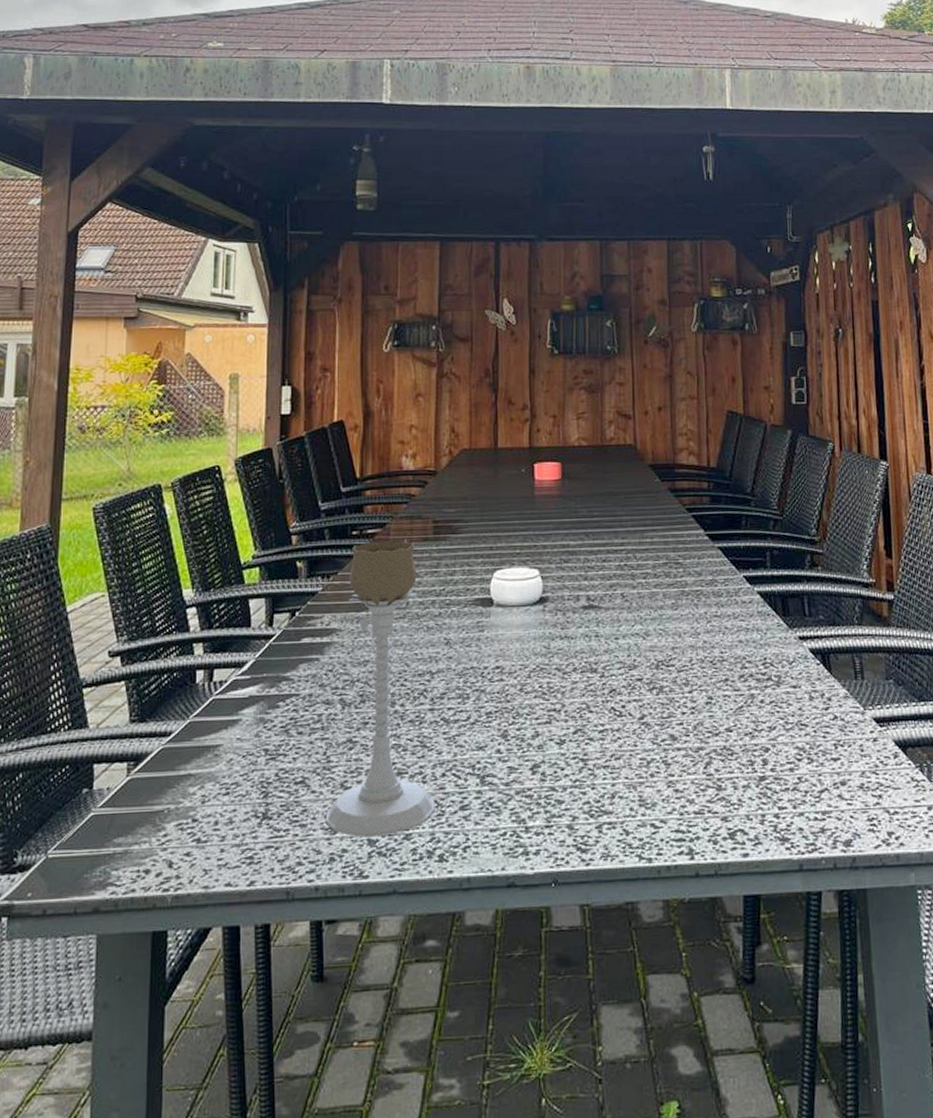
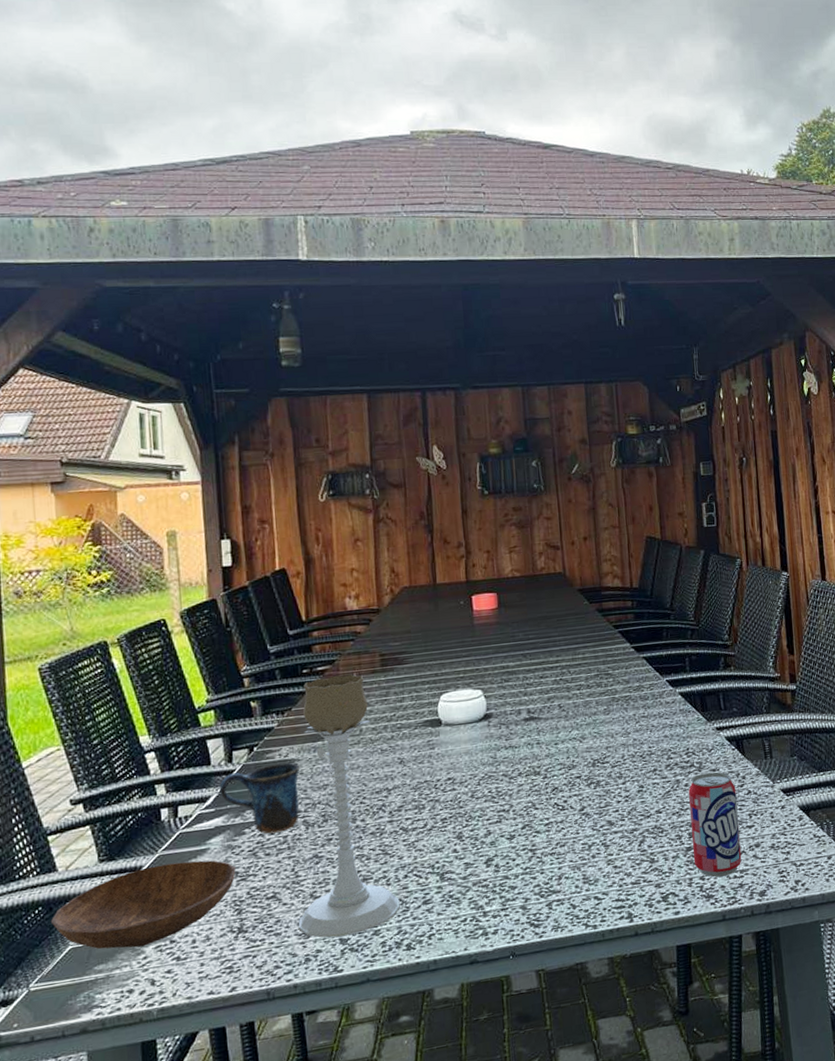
bowl: none [75,731,266,823] -> present [50,860,236,949]
mug: none [257,632,342,710] -> present [219,762,300,834]
beverage can: none [764,689,824,818] -> present [688,772,742,878]

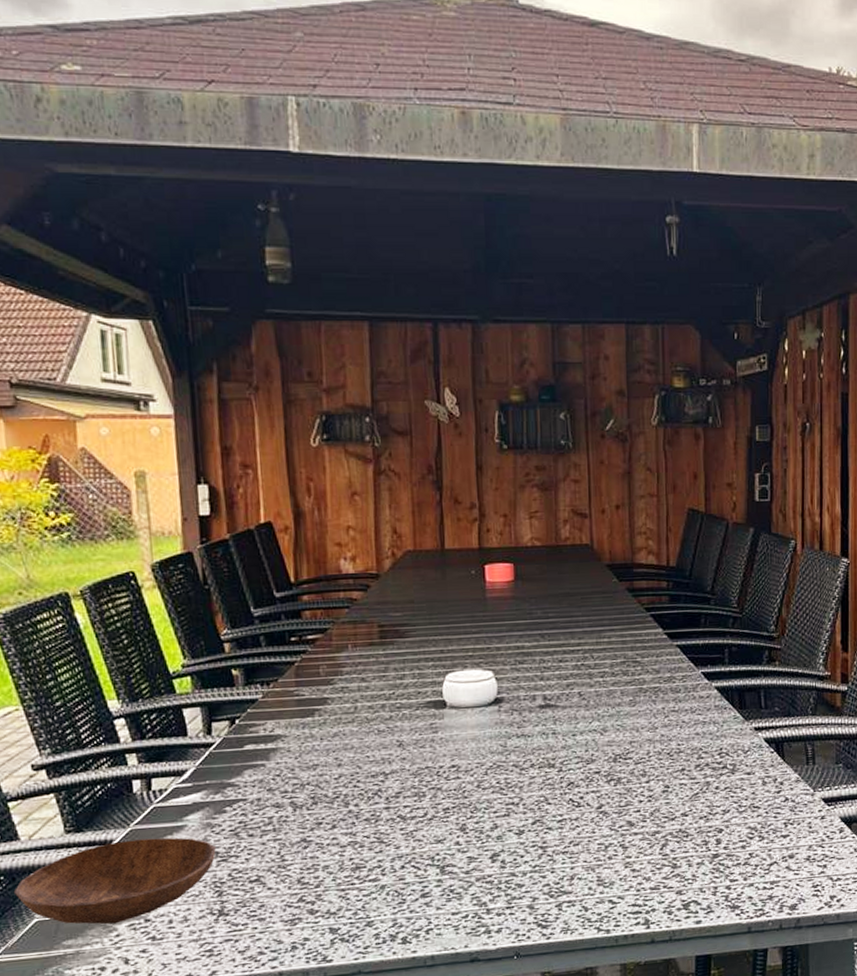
mug: present [219,762,300,834] -> none [197,738,288,814]
candle holder: present [298,674,400,938] -> none [284,645,396,926]
beverage can: present [688,772,742,878] -> none [719,775,773,888]

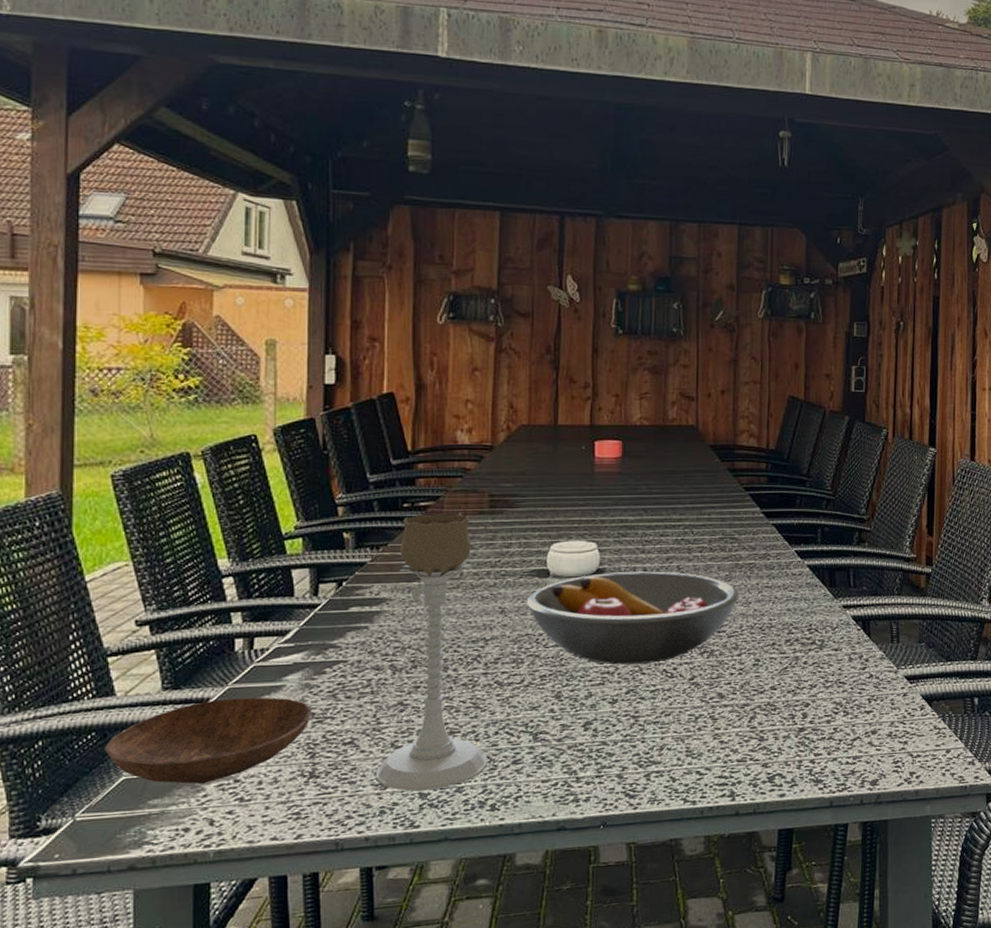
candle holder: none [284,645,396,926] -> present [375,513,487,791]
fruit bowl: none [424,698,645,796] -> present [526,571,740,665]

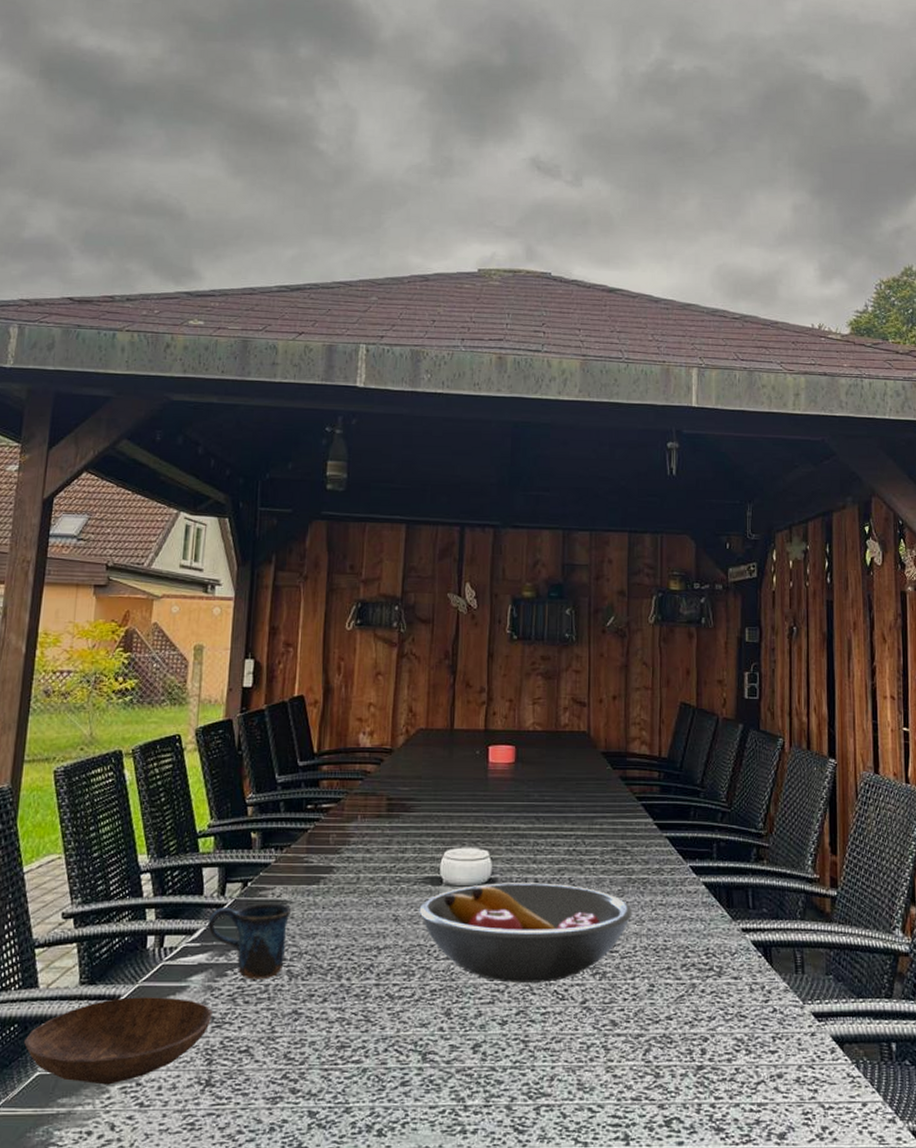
mug: none [301,601,392,676] -> present [208,903,292,980]
candle holder: present [375,513,487,791] -> none [267,815,376,1109]

